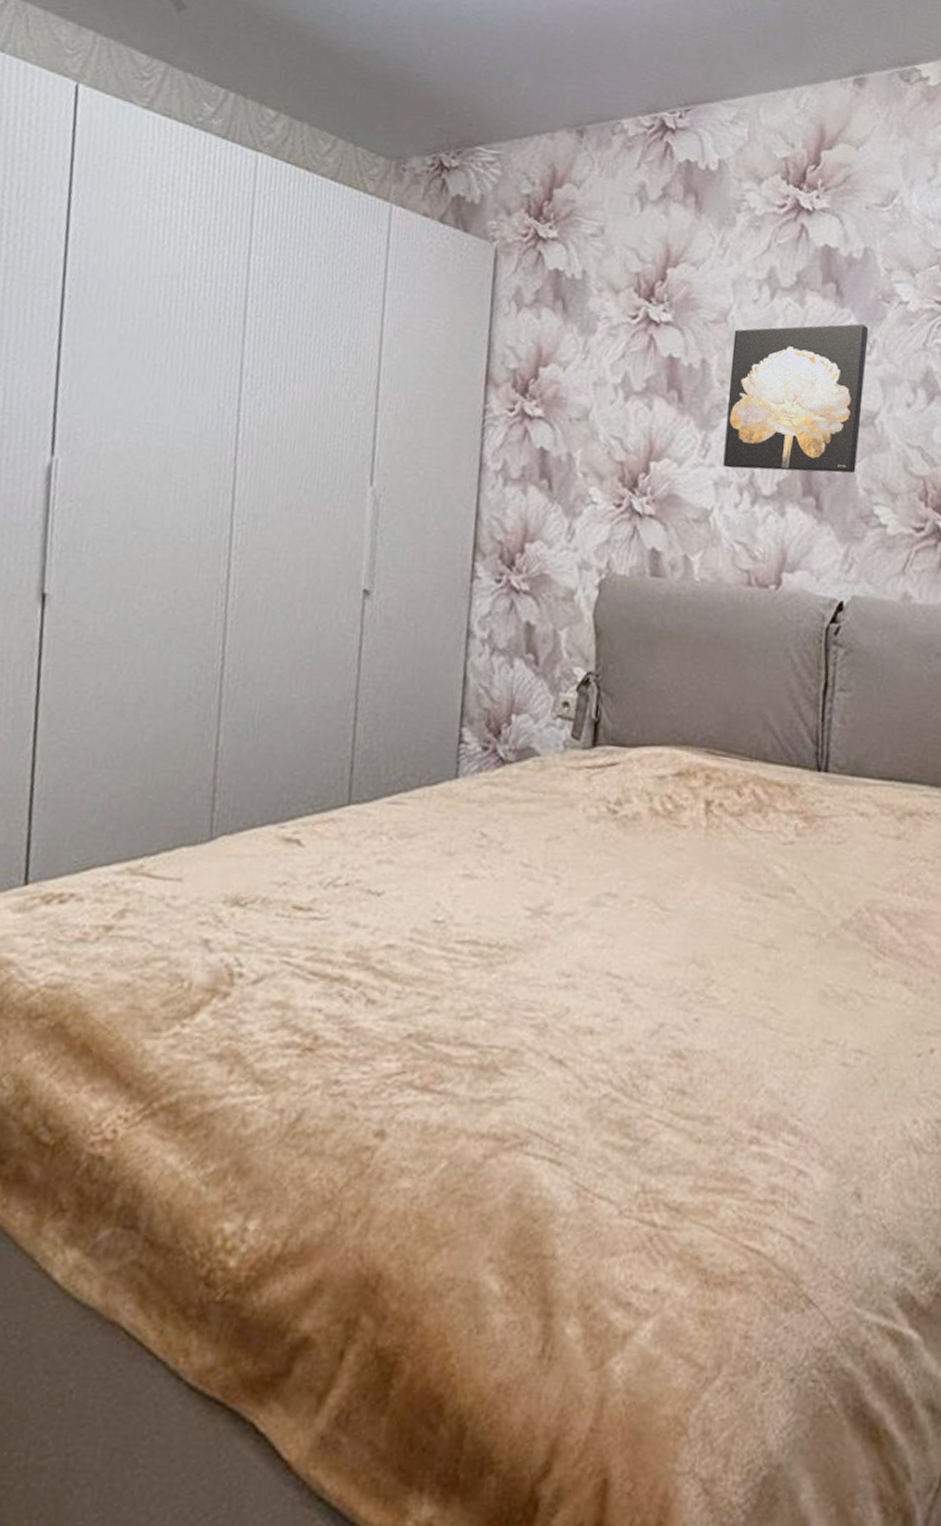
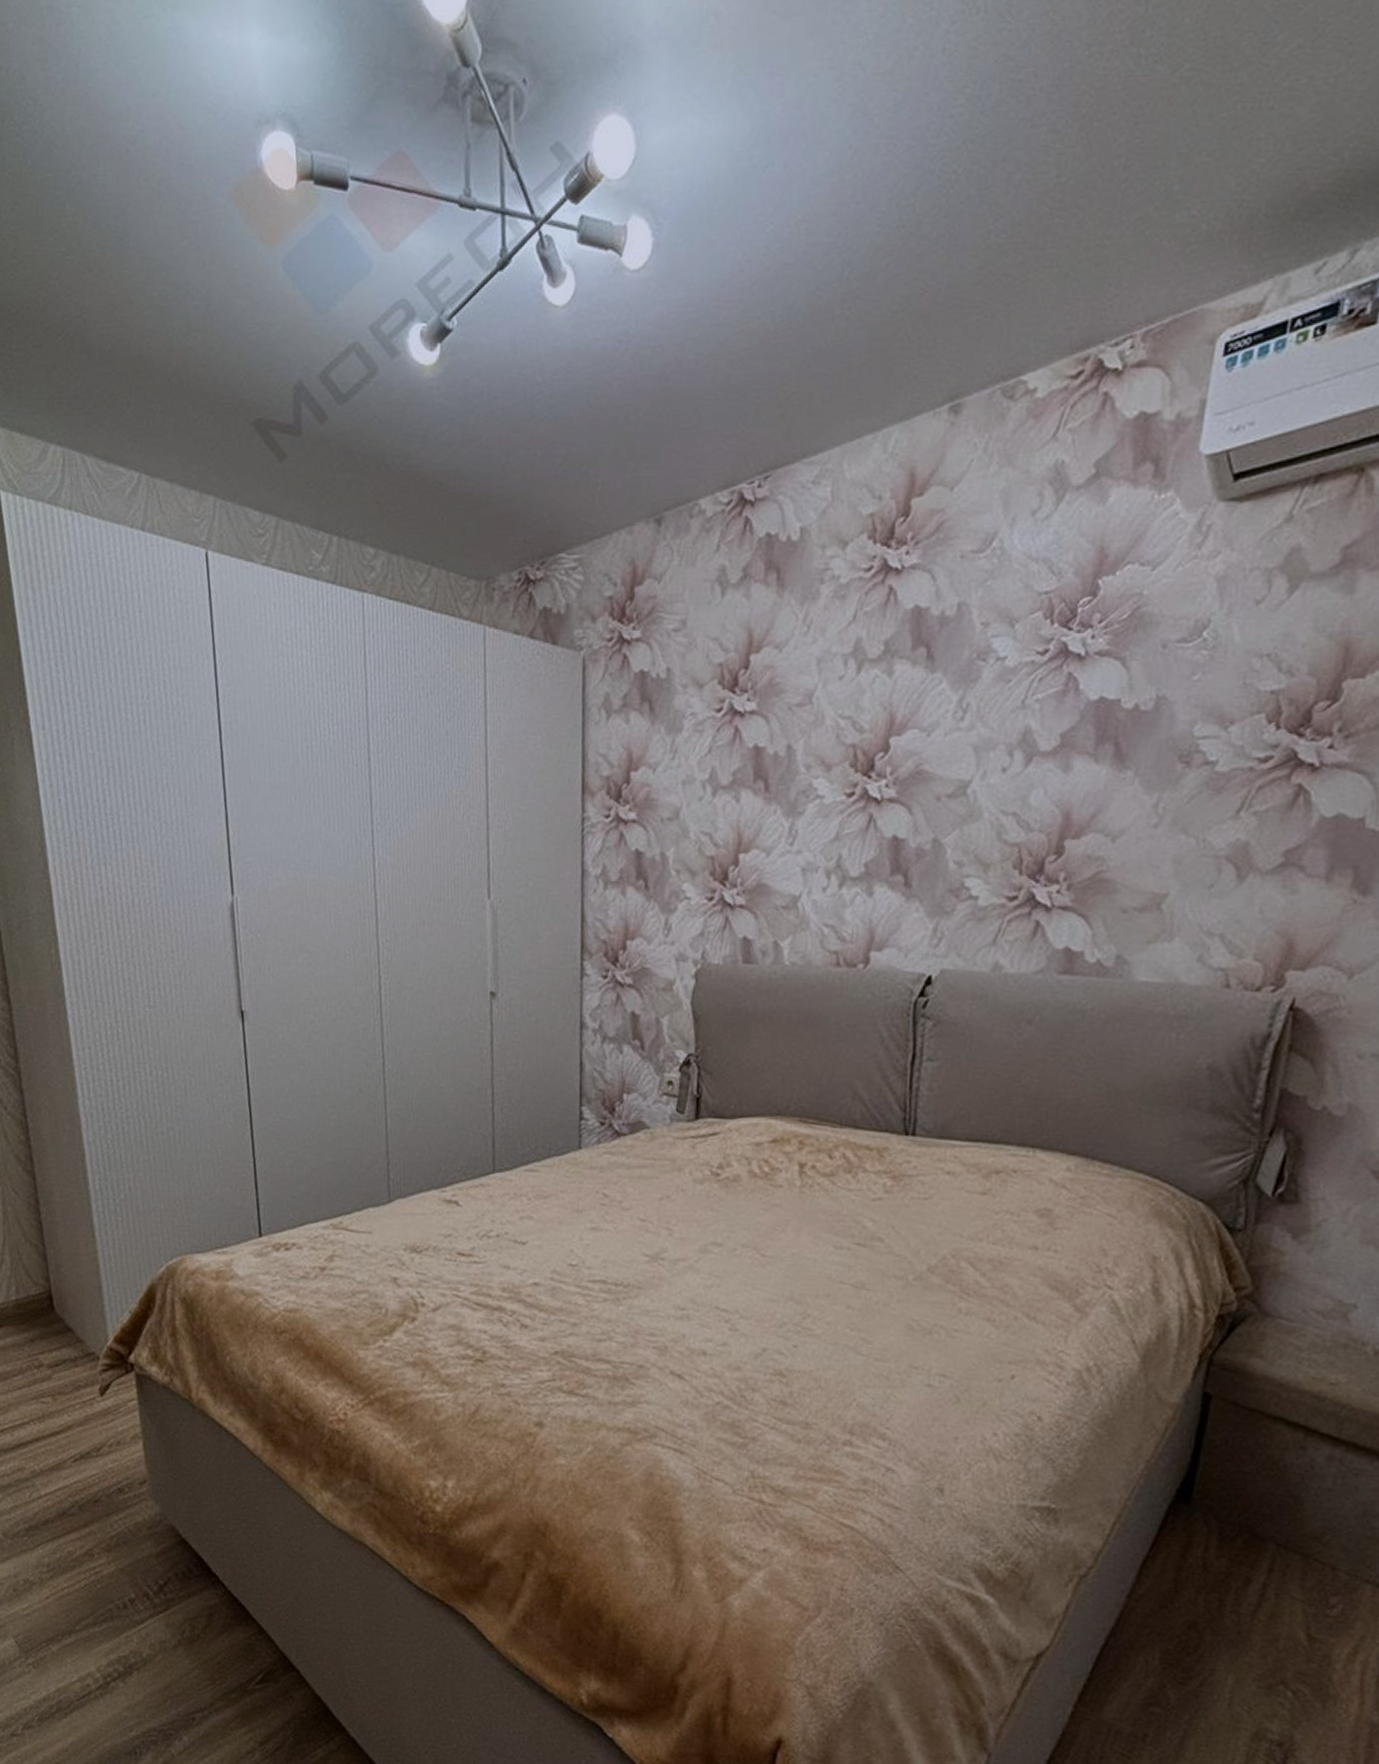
wall art: present [723,324,869,474] -> none [810,688,962,853]

